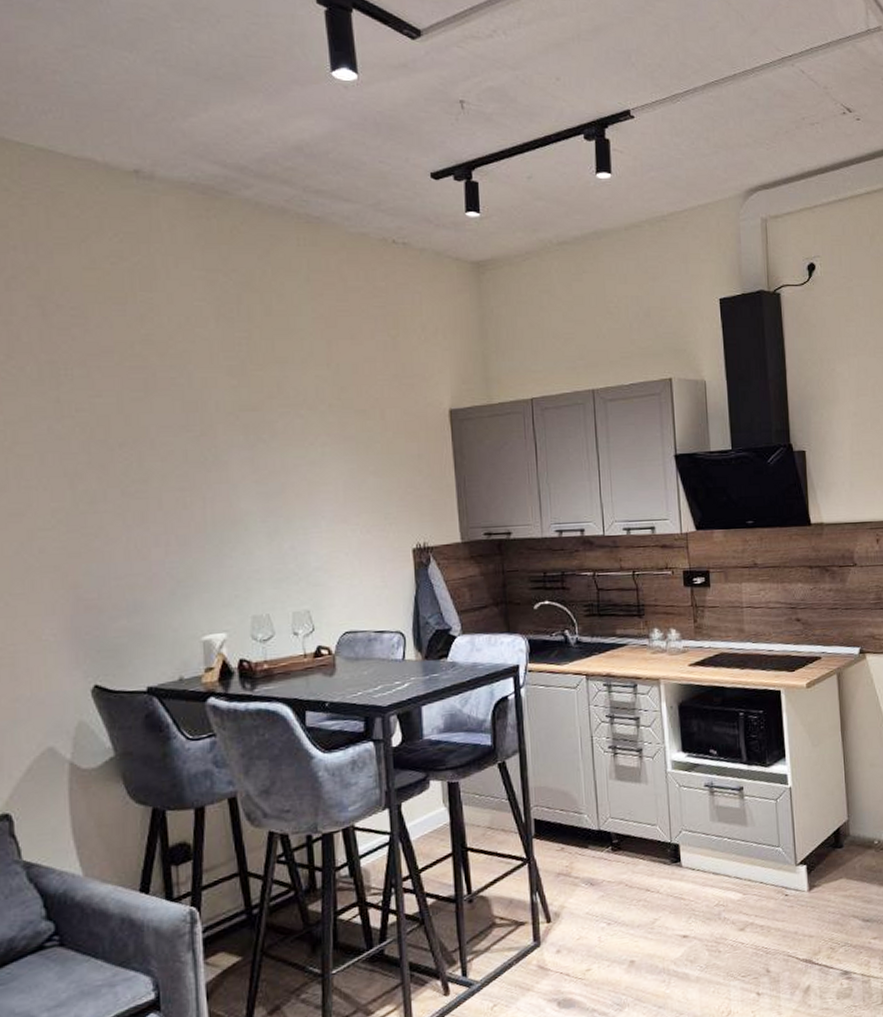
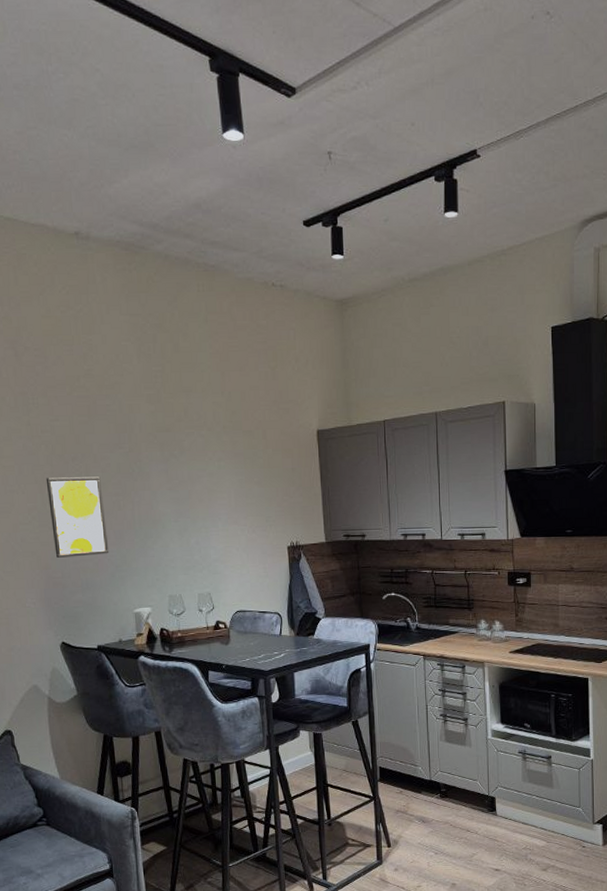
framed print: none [79,467,169,573] -> present [45,476,109,558]

